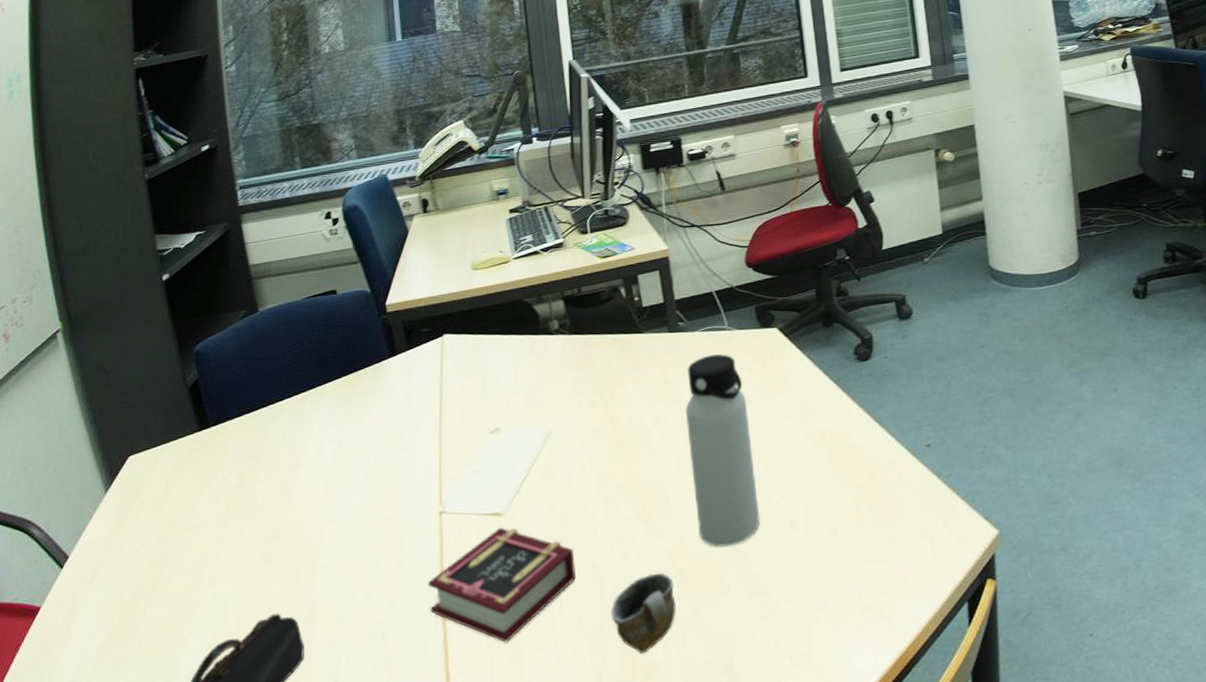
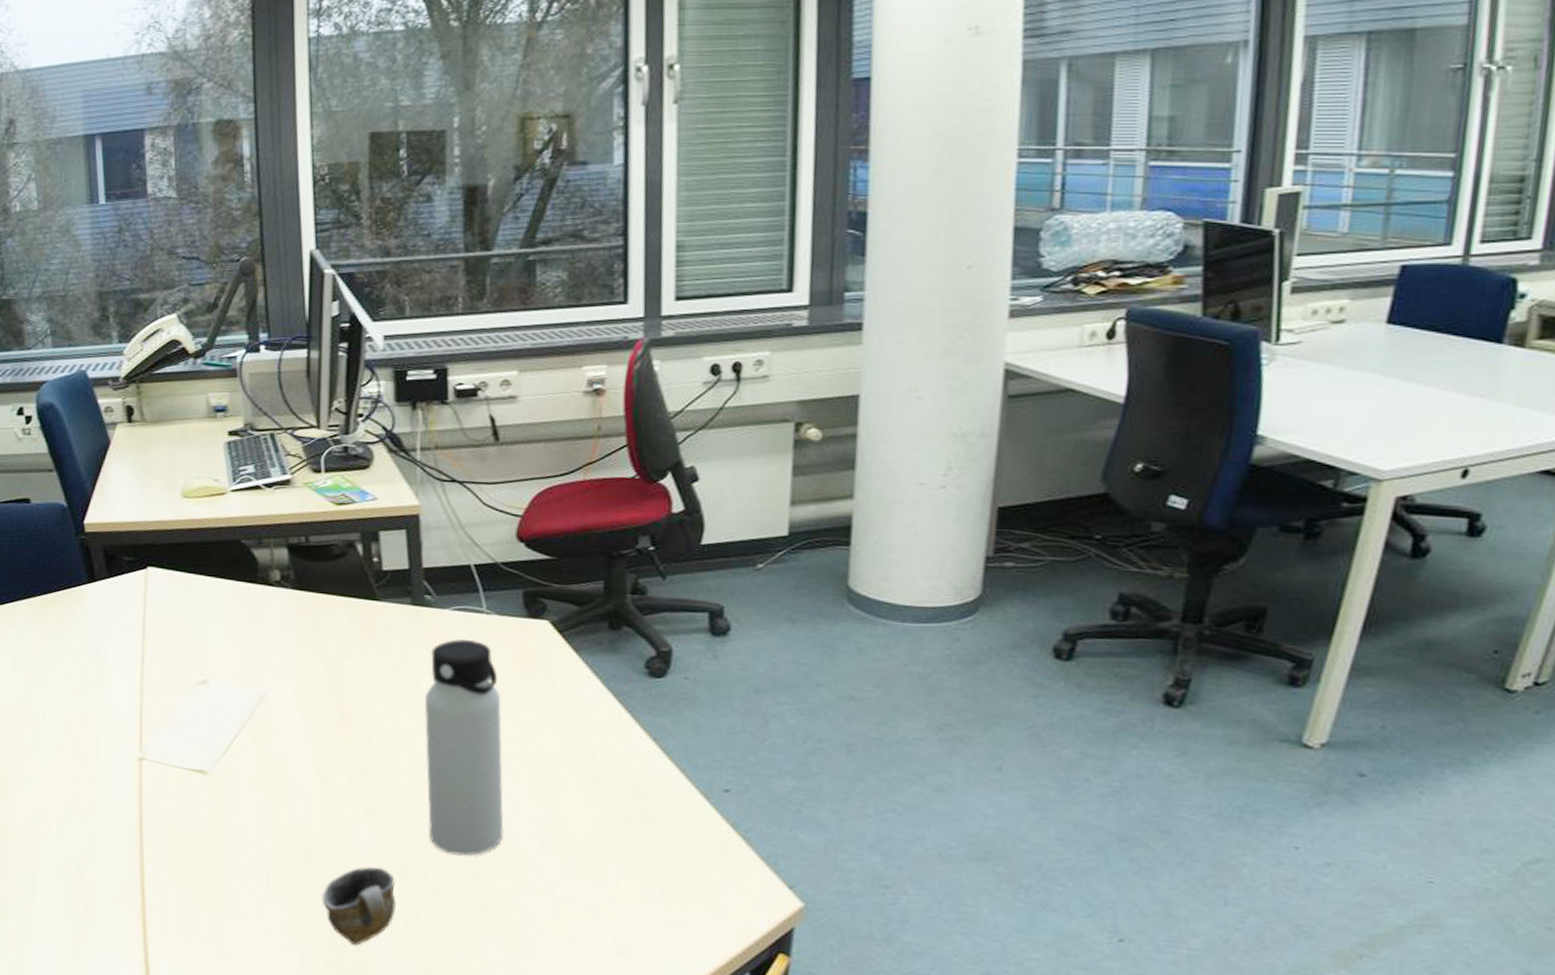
book: present [428,527,576,643] -> none [126,785,285,904]

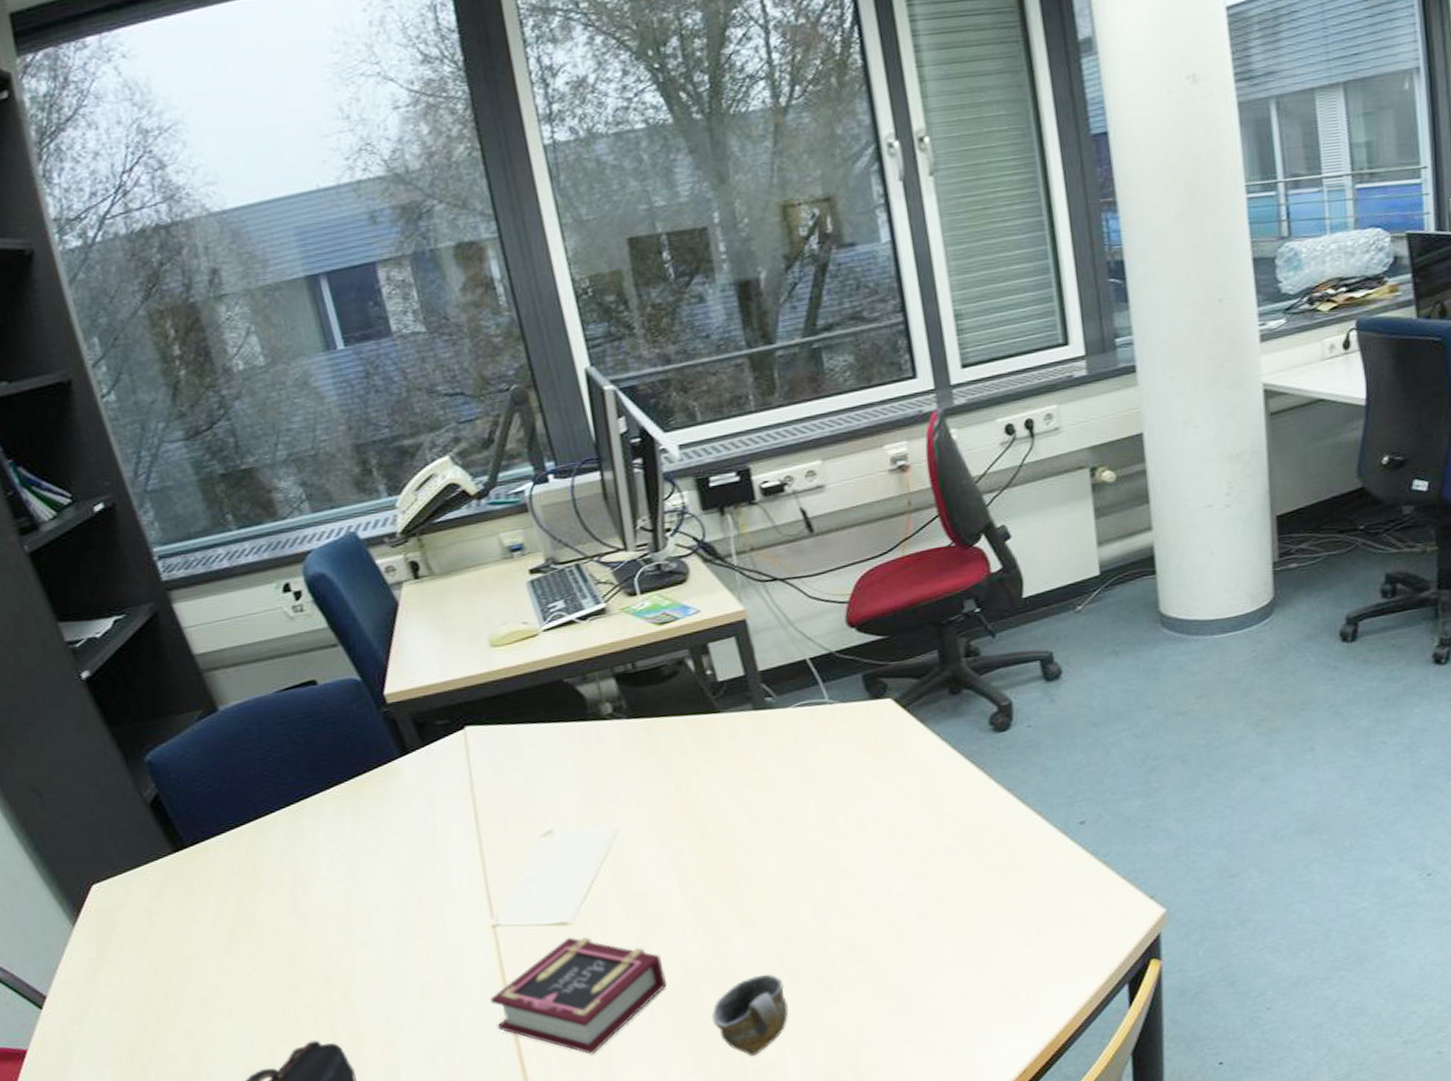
book: none [126,785,285,904] -> present [490,937,667,1055]
water bottle: present [424,639,504,857] -> none [781,732,882,944]

